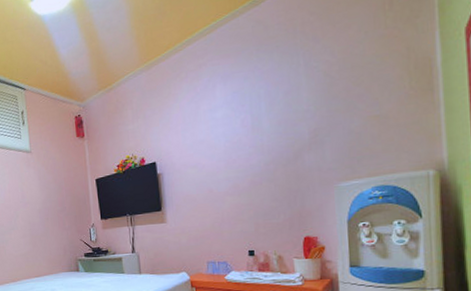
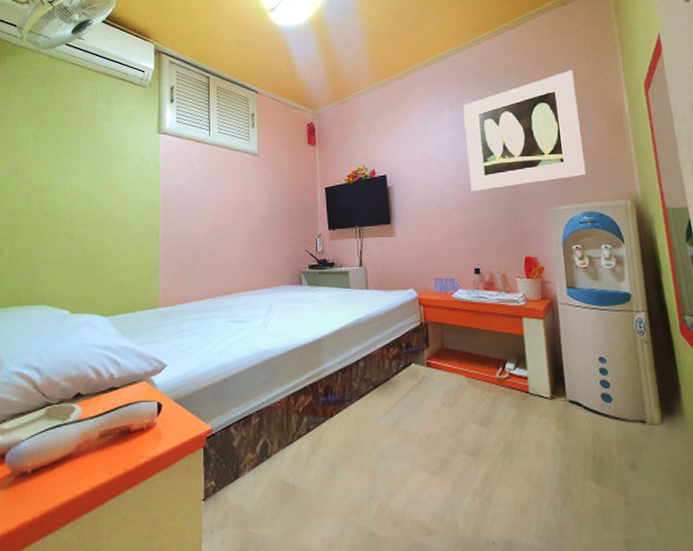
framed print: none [238,21,381,172] -> present [463,70,587,191]

